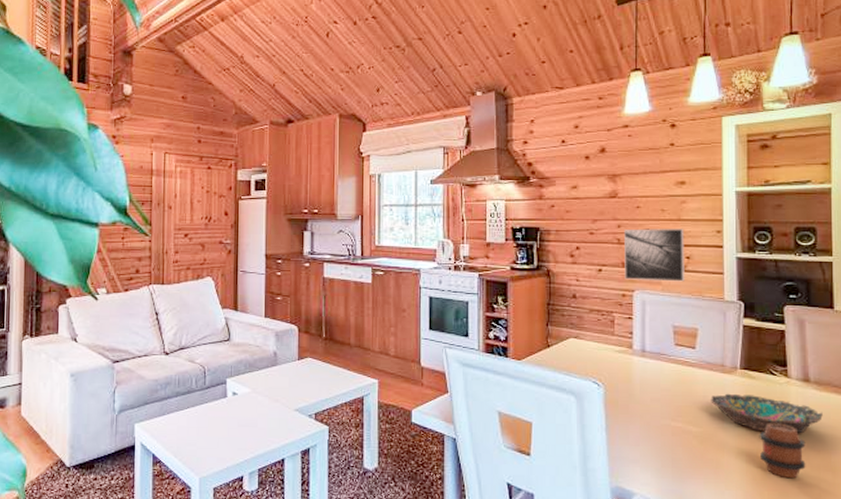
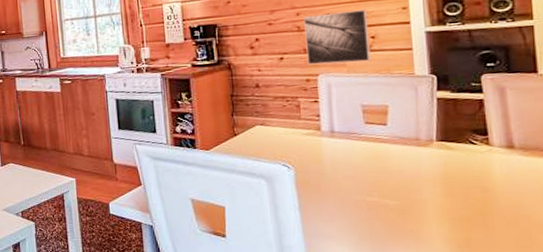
bowl: present [711,393,823,434] -> none [406,165,531,201]
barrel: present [759,423,806,478] -> none [461,191,515,243]

